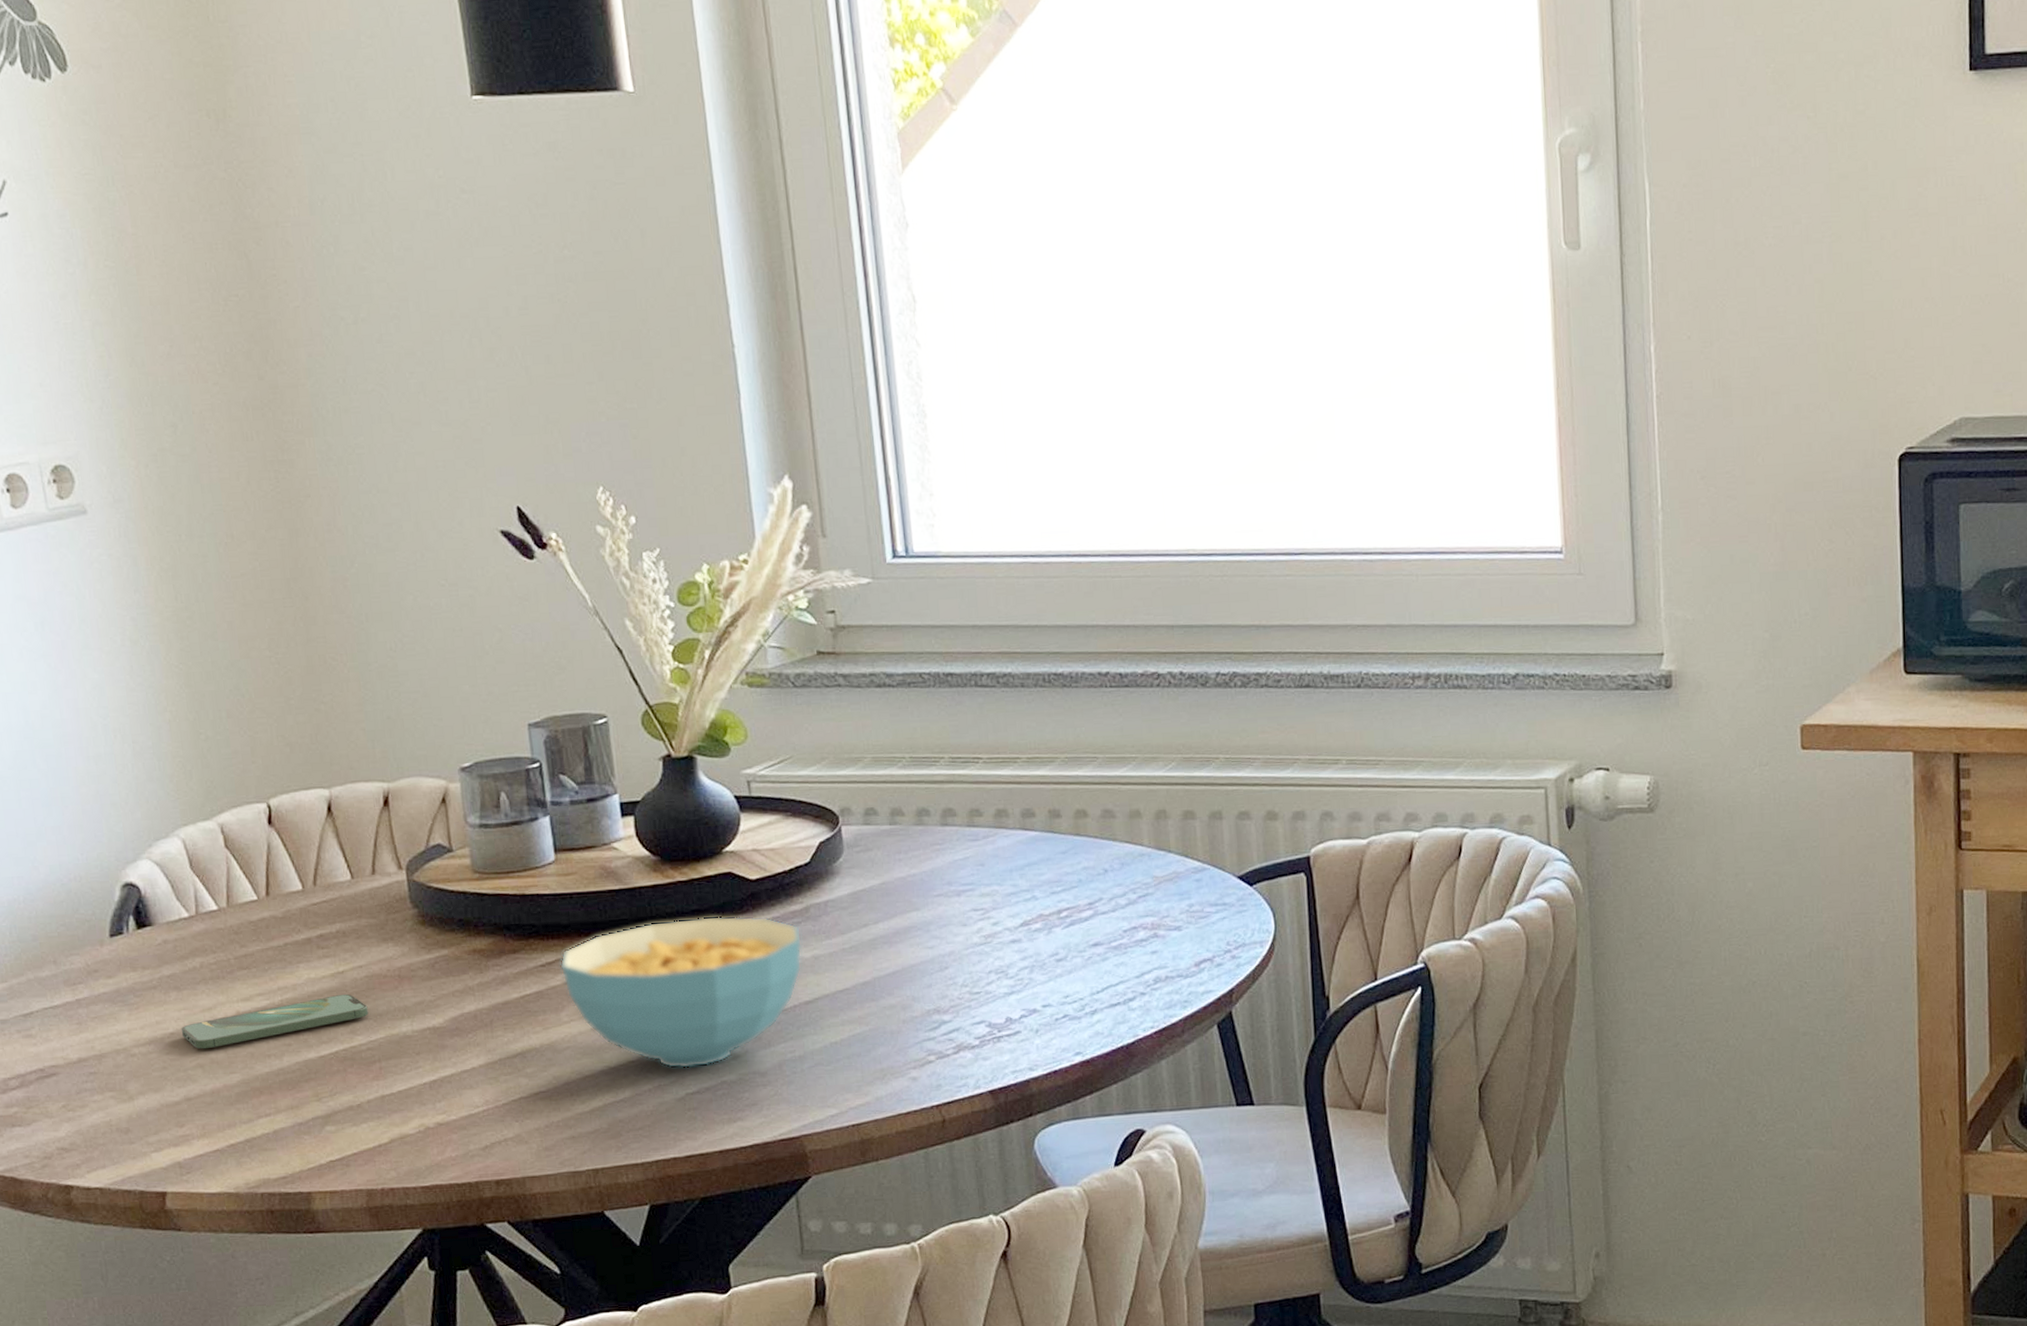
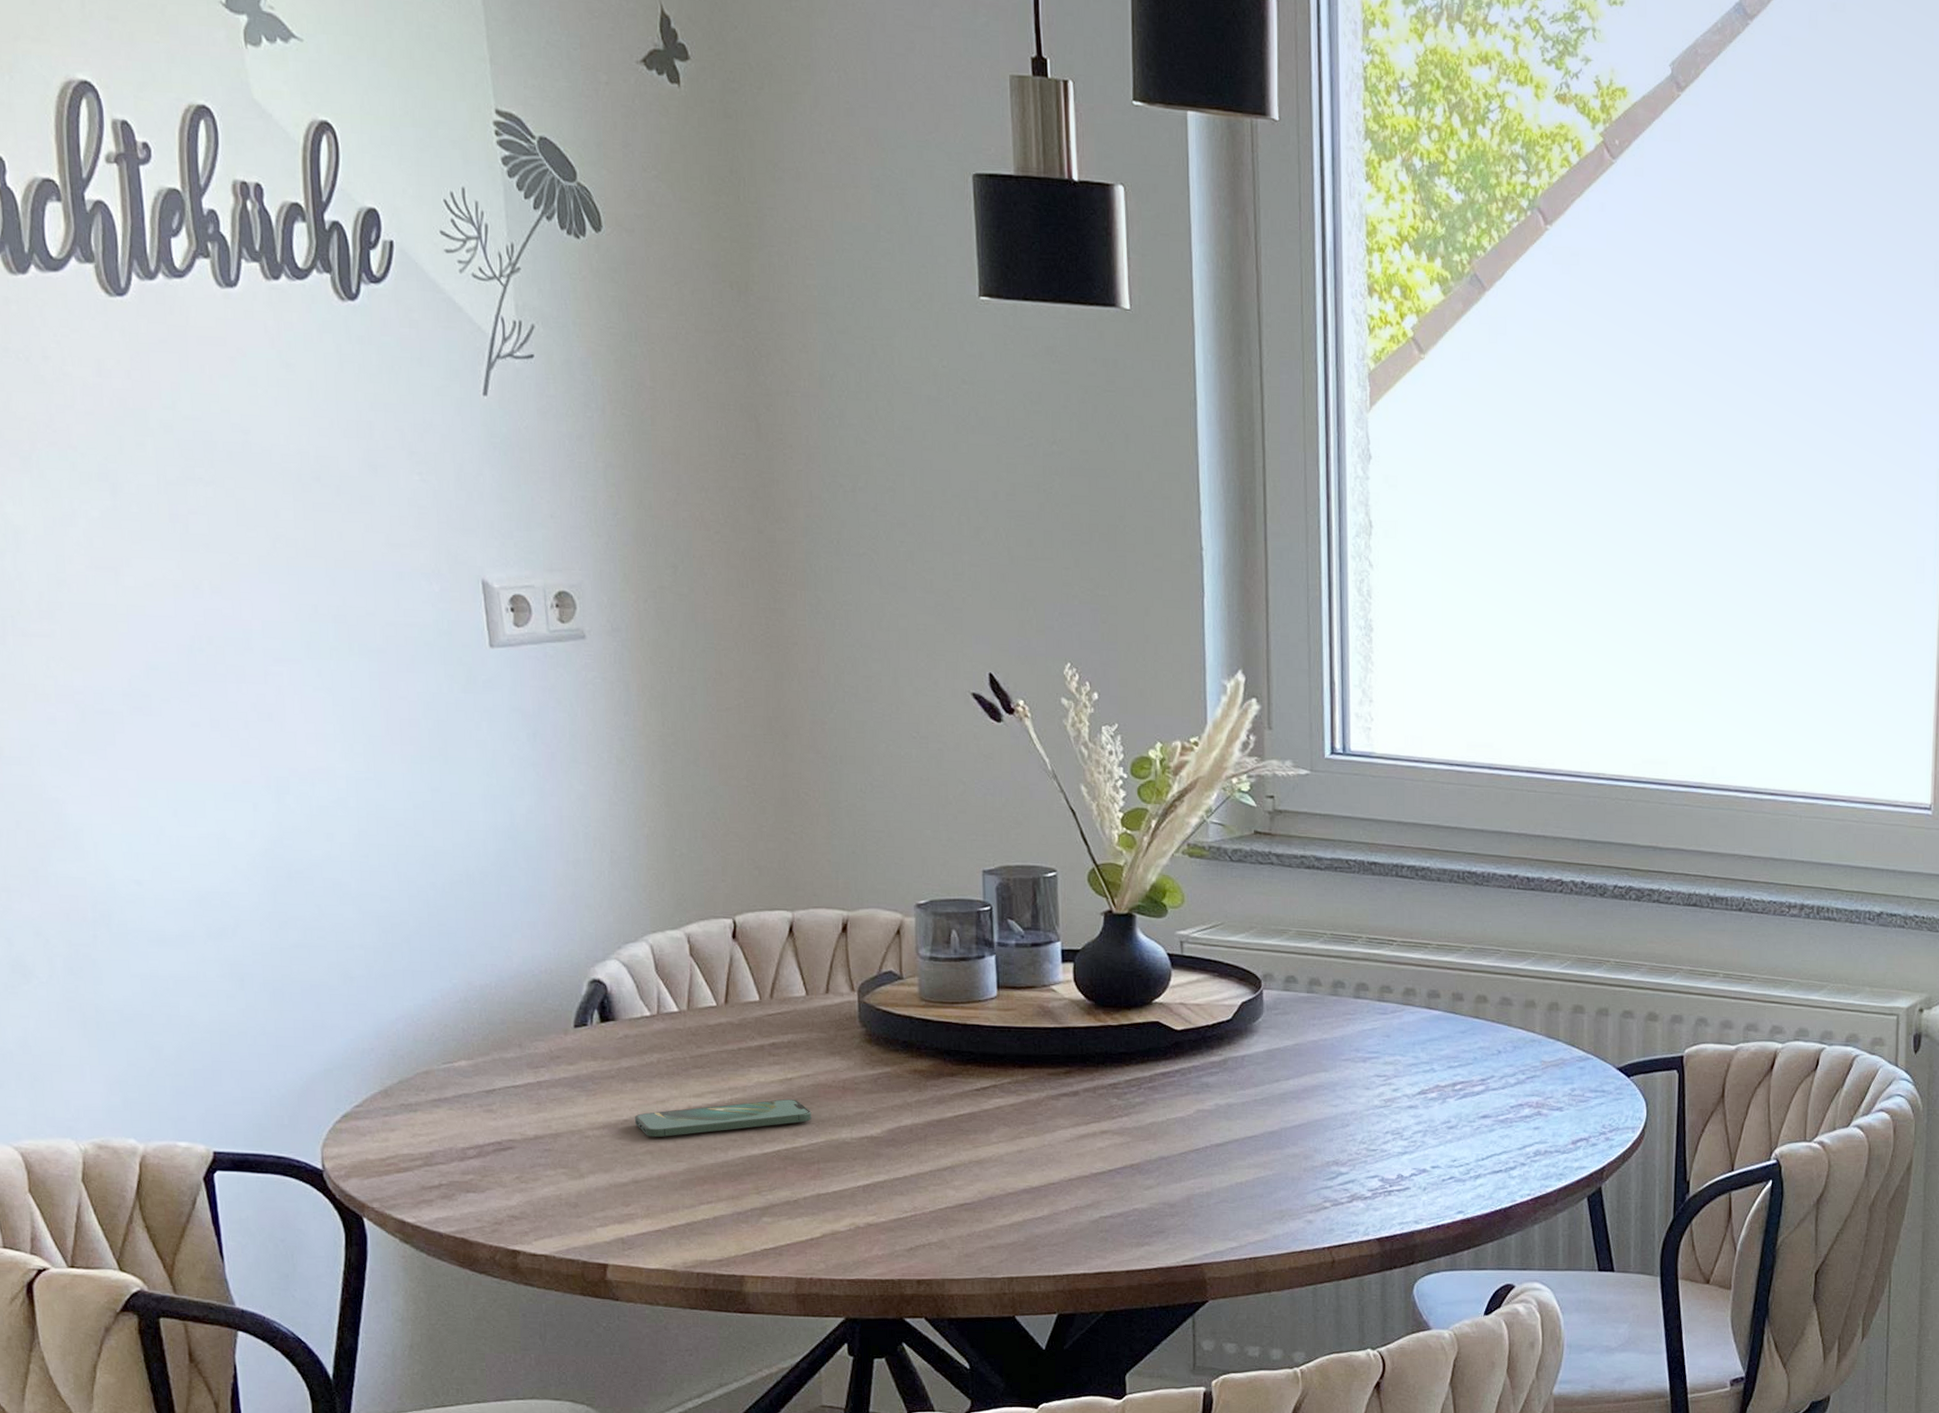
cereal bowl: present [560,916,802,1069] -> none [994,1059,1218,1195]

